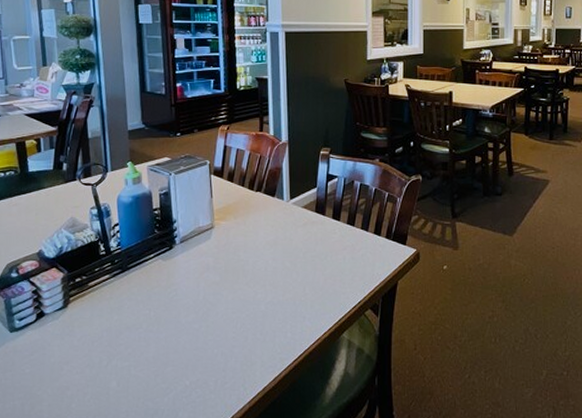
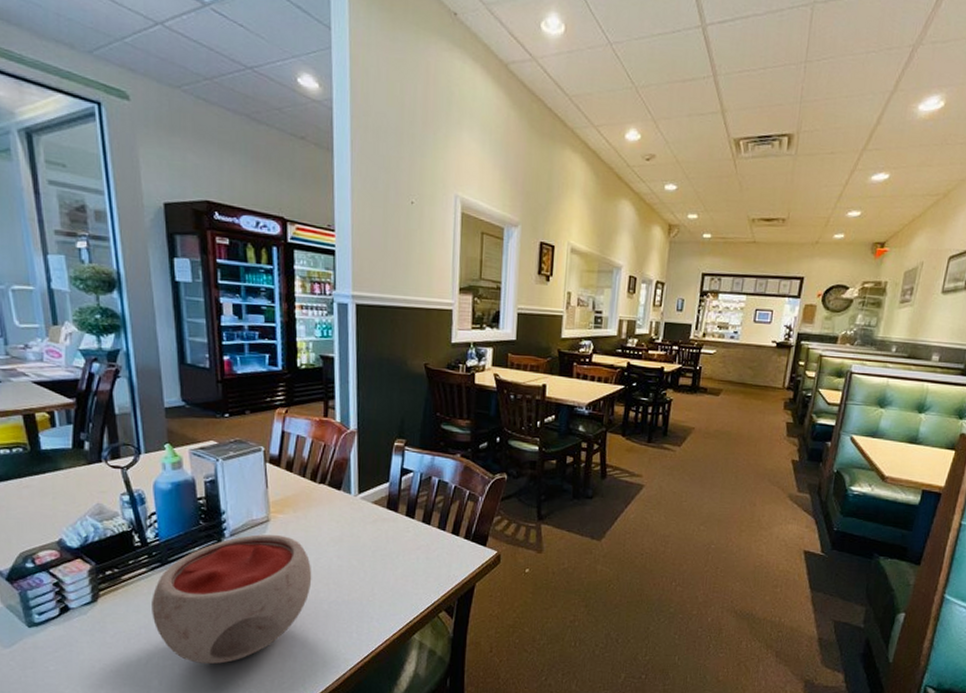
bowl: none [113,240,251,365] -> present [152,534,312,664]

